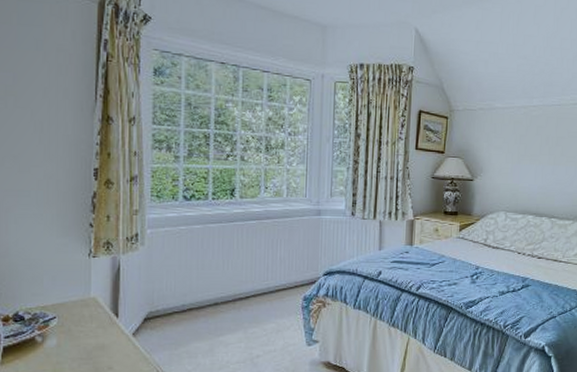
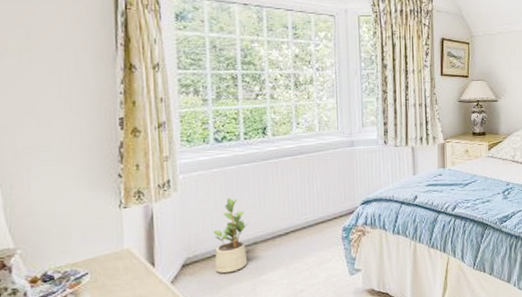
potted plant: none [175,257,211,331] -> present [213,198,249,274]

